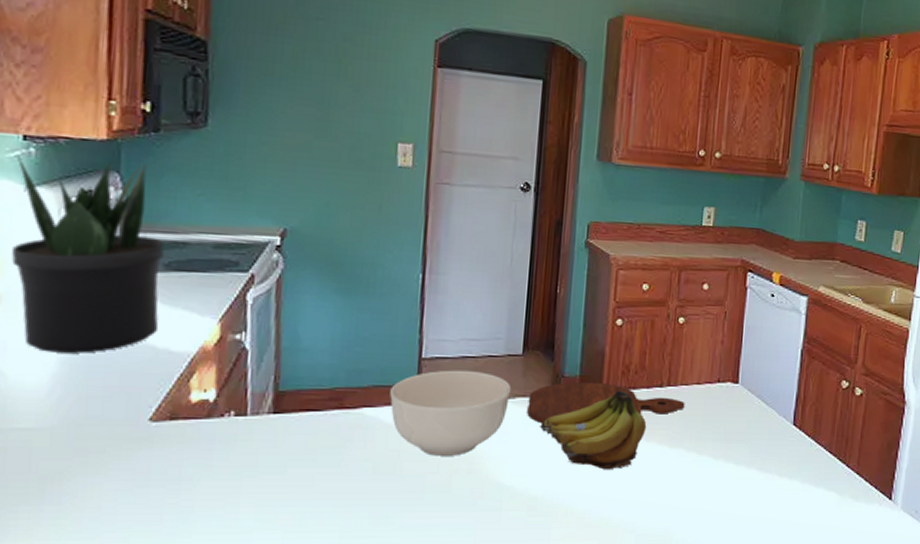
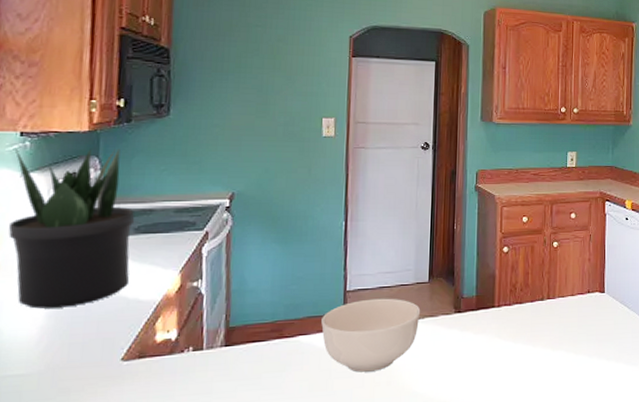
cutting board: present [527,382,685,423] -> none [434,300,563,338]
fruit: present [540,390,647,470] -> none [446,305,533,374]

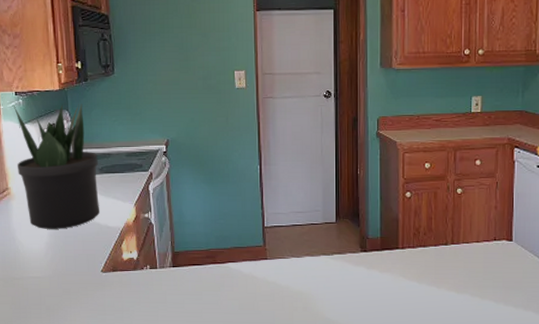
bowl: present [321,298,421,373] -> none [246,235,330,298]

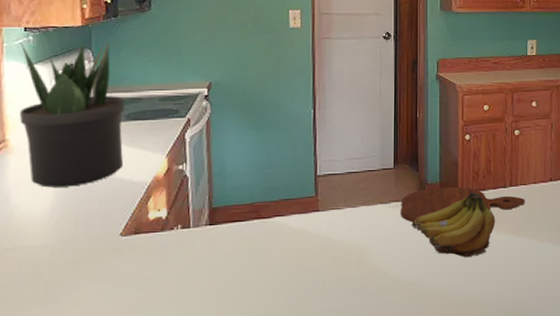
cutting board: none [343,243,467,274] -> present [401,187,525,222]
fruit: none [353,248,437,310] -> present [412,192,496,258]

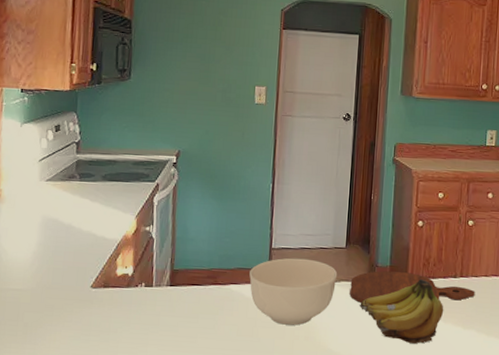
planter: present [20,42,125,187] -> none [12,102,102,238]
bowl: none [295,183,387,253] -> present [249,258,338,326]

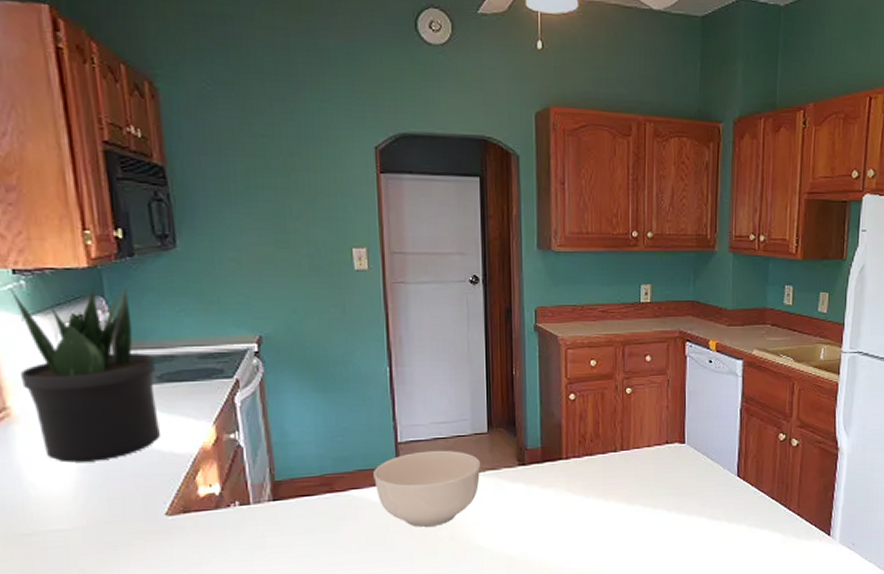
planter: none [12,102,102,238] -> present [9,287,160,463]
cutting board: present [349,271,475,303] -> none [497,452,638,492]
fruit: present [360,279,444,344] -> none [510,457,605,528]

